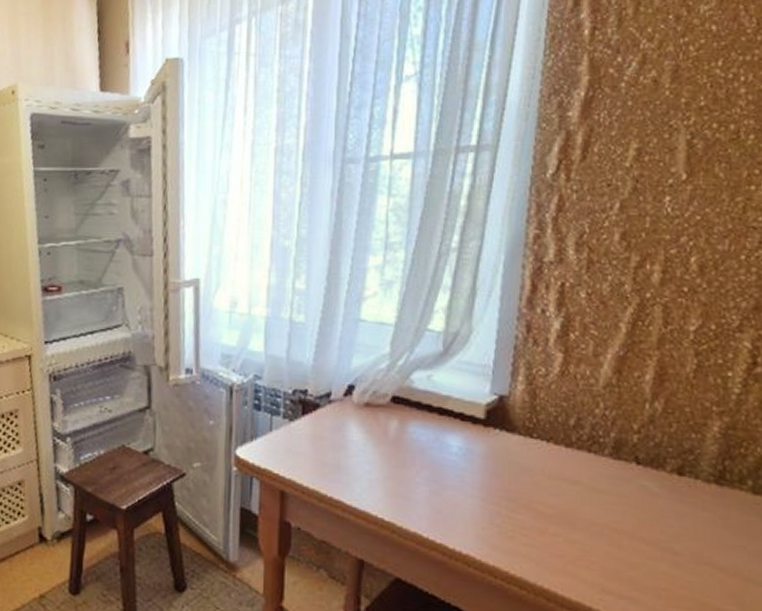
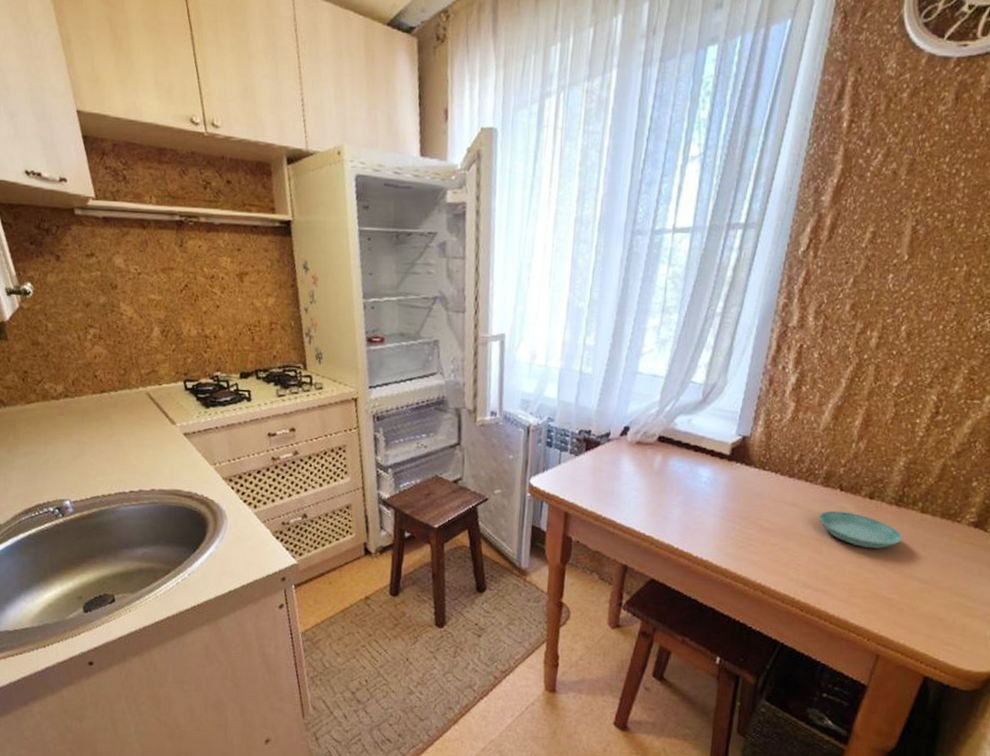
saucer: none [612,490,732,543] -> present [818,510,903,550]

